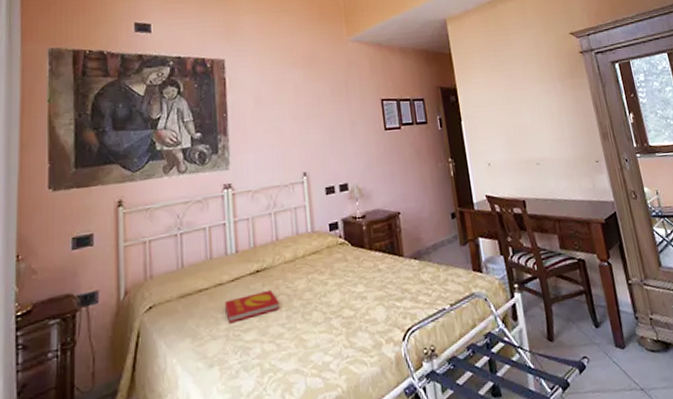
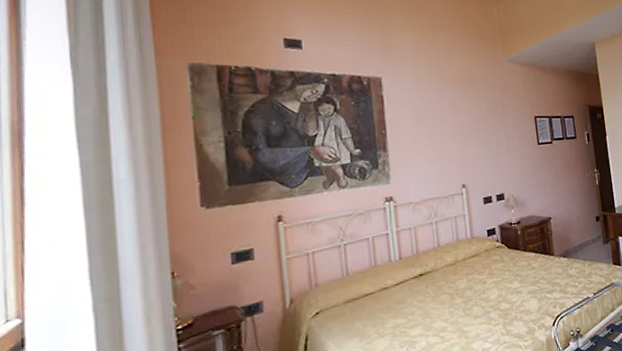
book: present [225,289,280,324] -> none [391,290,443,322]

